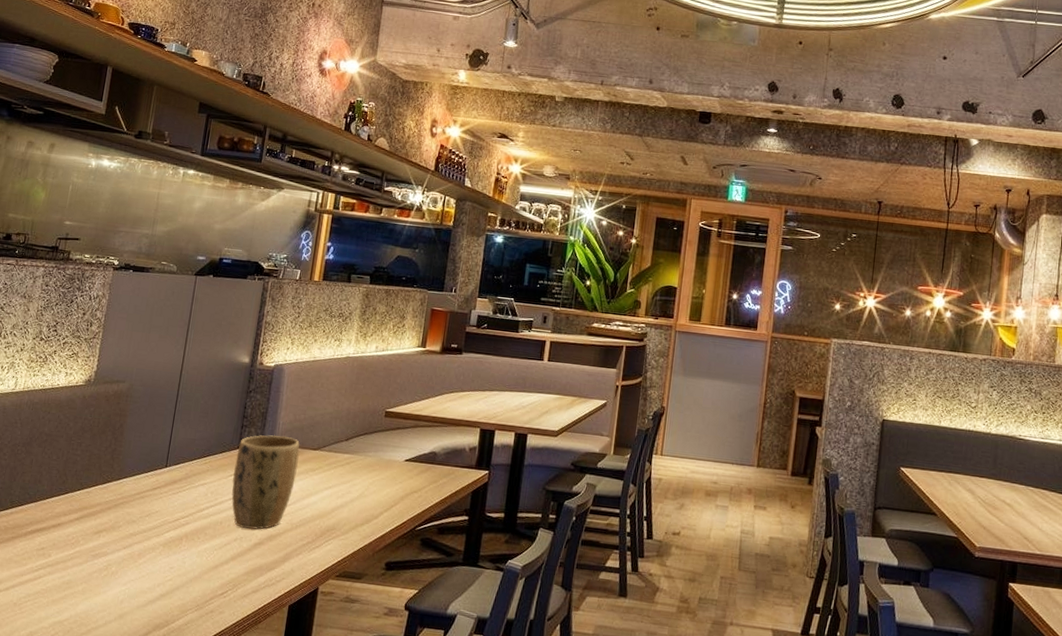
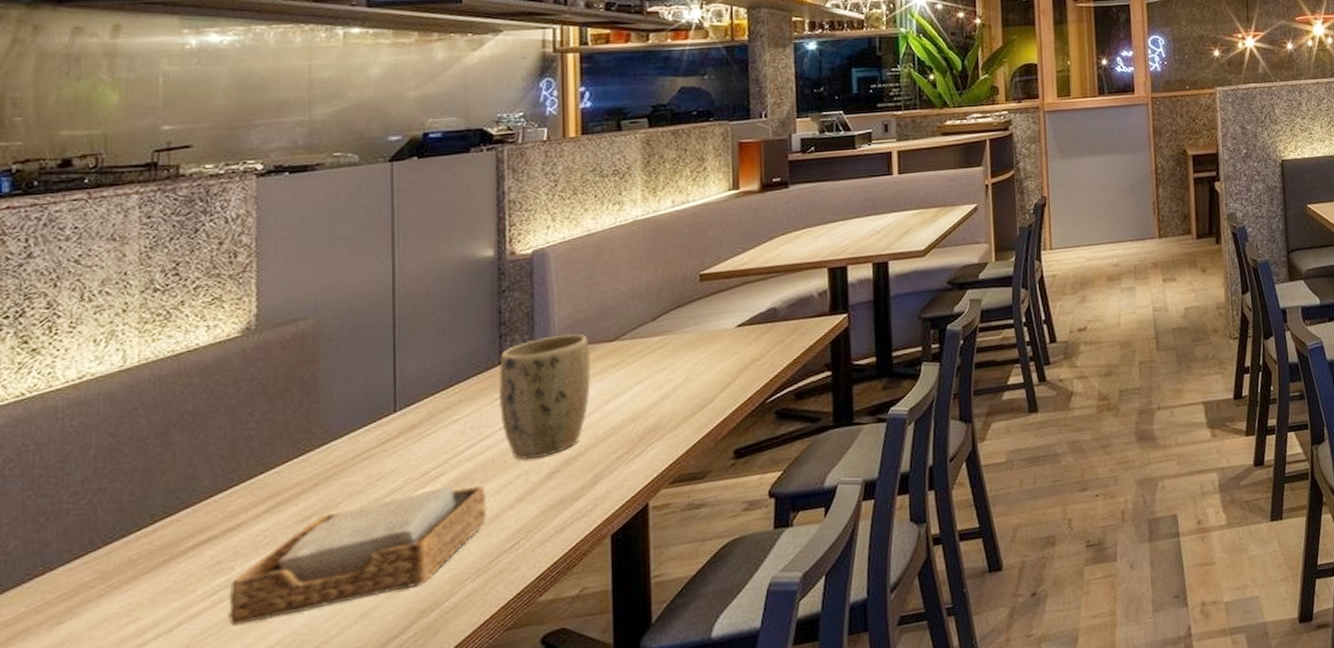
napkin holder: none [41,532,213,605] -> present [228,485,487,626]

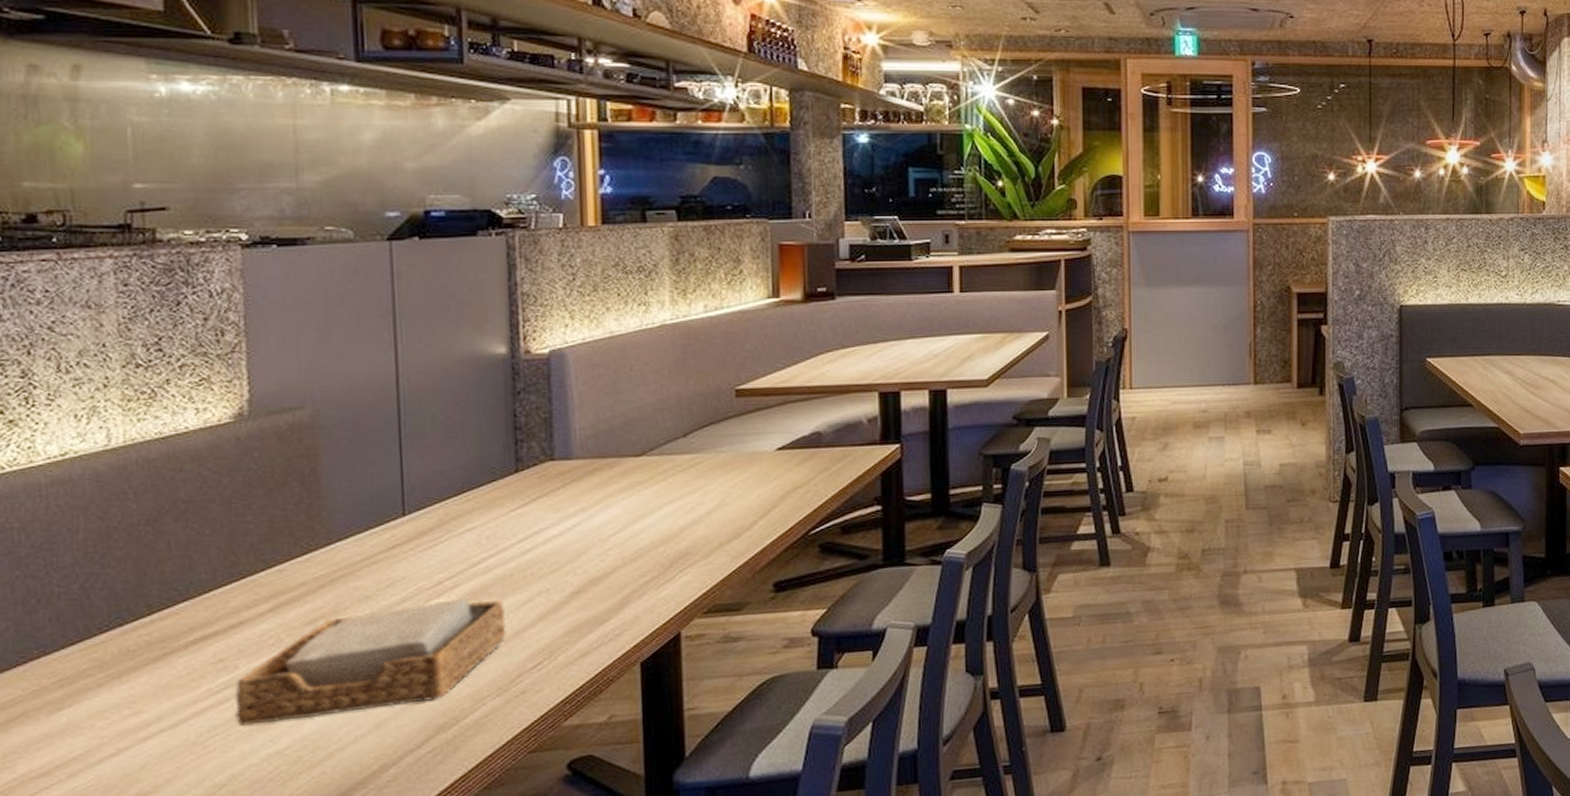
plant pot: present [498,334,591,460] -> none [515,445,616,577]

